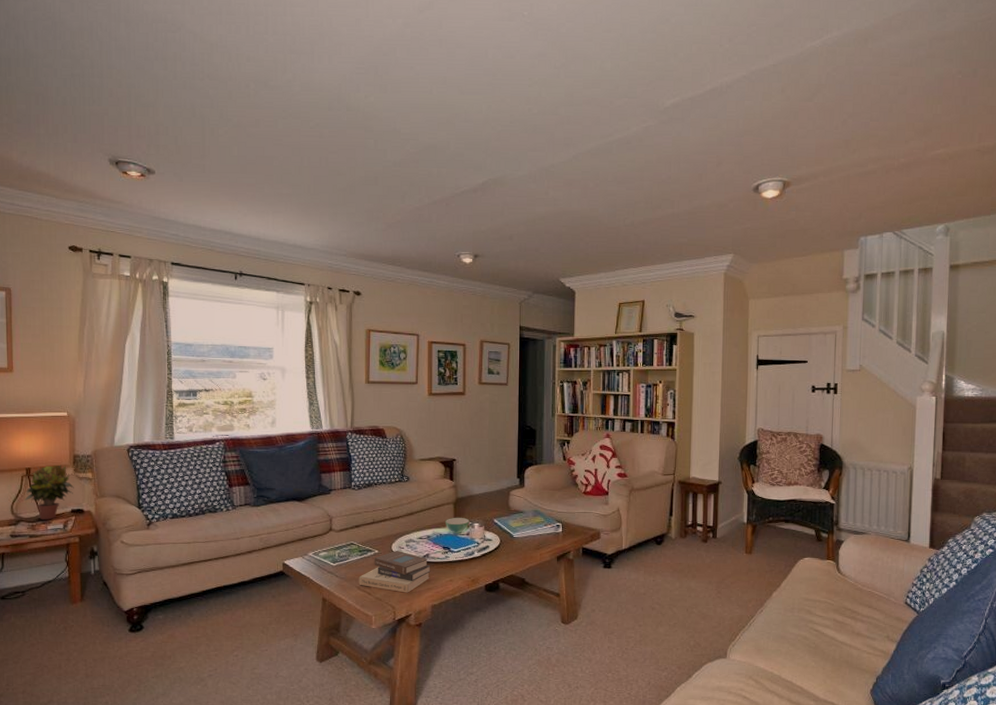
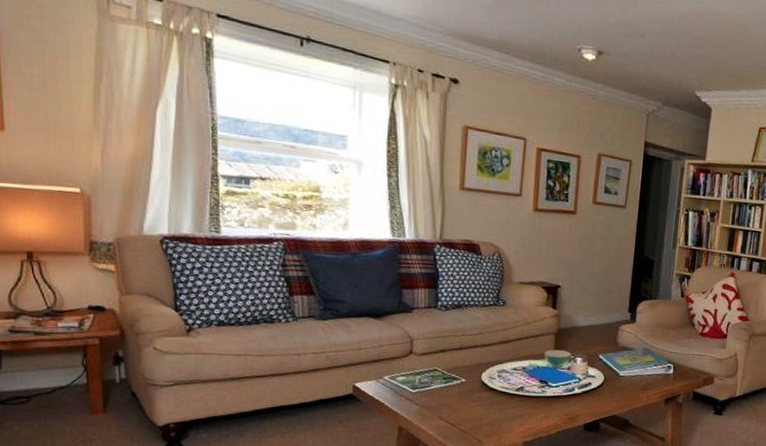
potted plant: present [24,464,74,520] -> none [26,250,92,316]
books: present [359,550,431,593] -> none [441,380,525,427]

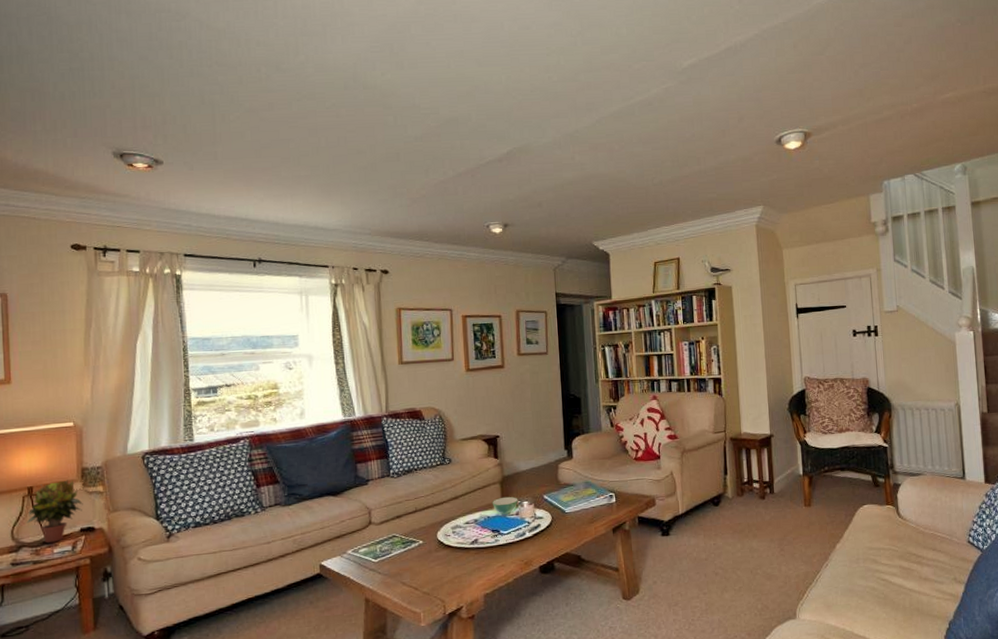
potted plant: none [26,250,92,316] -> present [26,480,83,544]

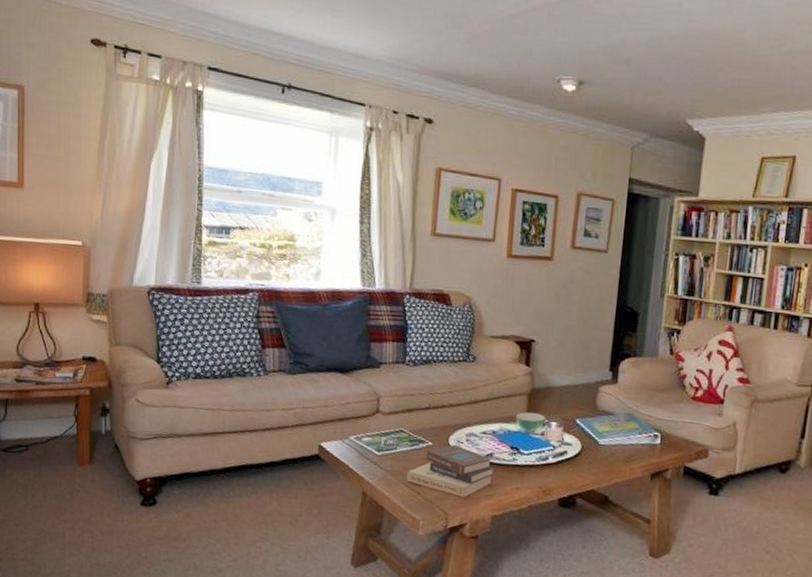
potted plant: present [26,480,83,544] -> none [31,302,87,366]
books: none [403,538,481,584] -> present [406,444,495,498]

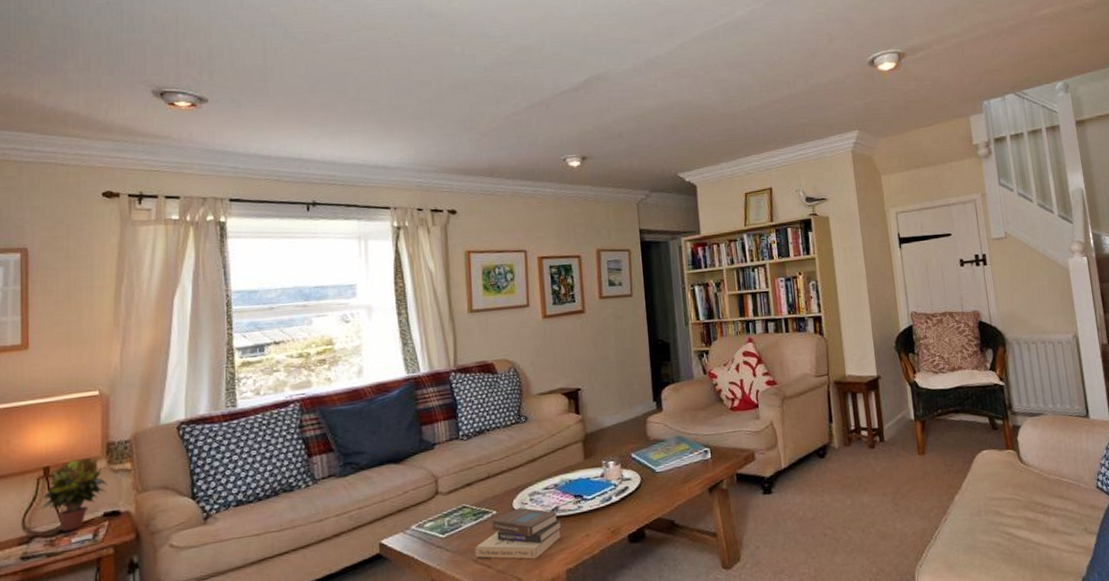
potted plant: none [31,302,87,366] -> present [40,457,108,532]
bowl: present [515,411,546,435] -> none [573,456,603,480]

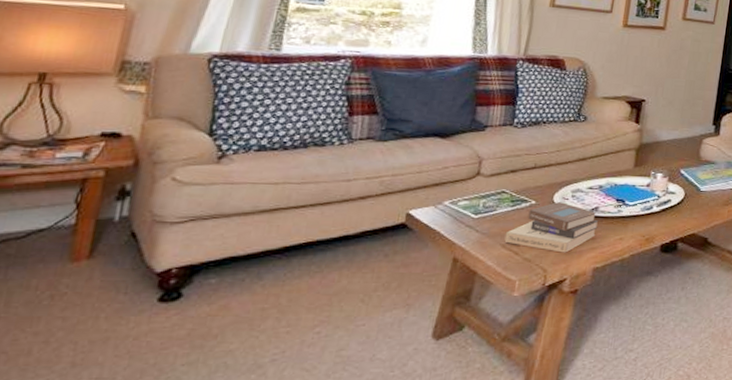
potted plant: present [40,457,108,532] -> none [25,71,113,145]

